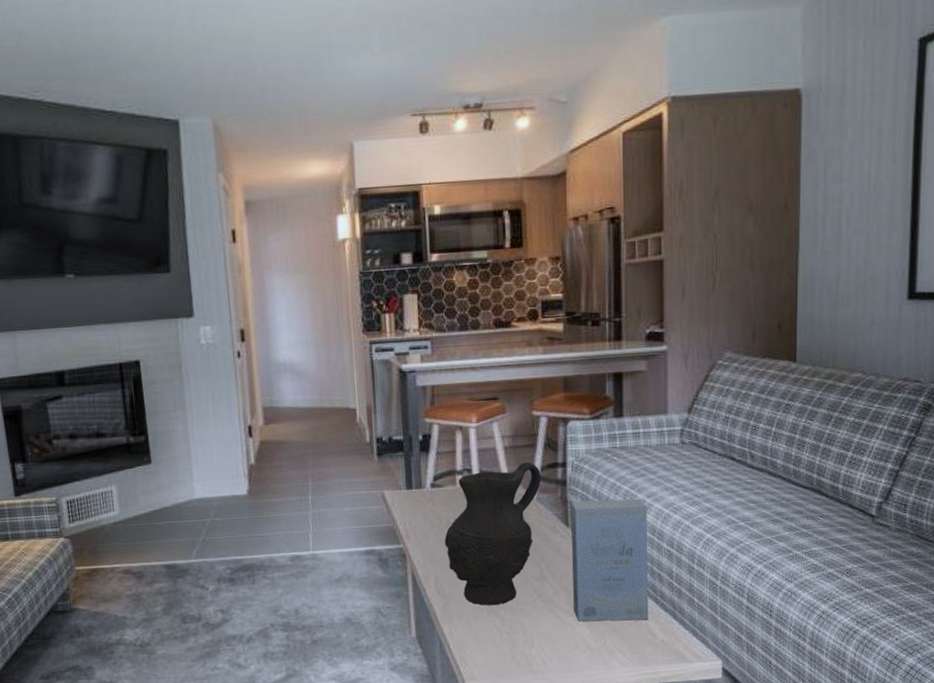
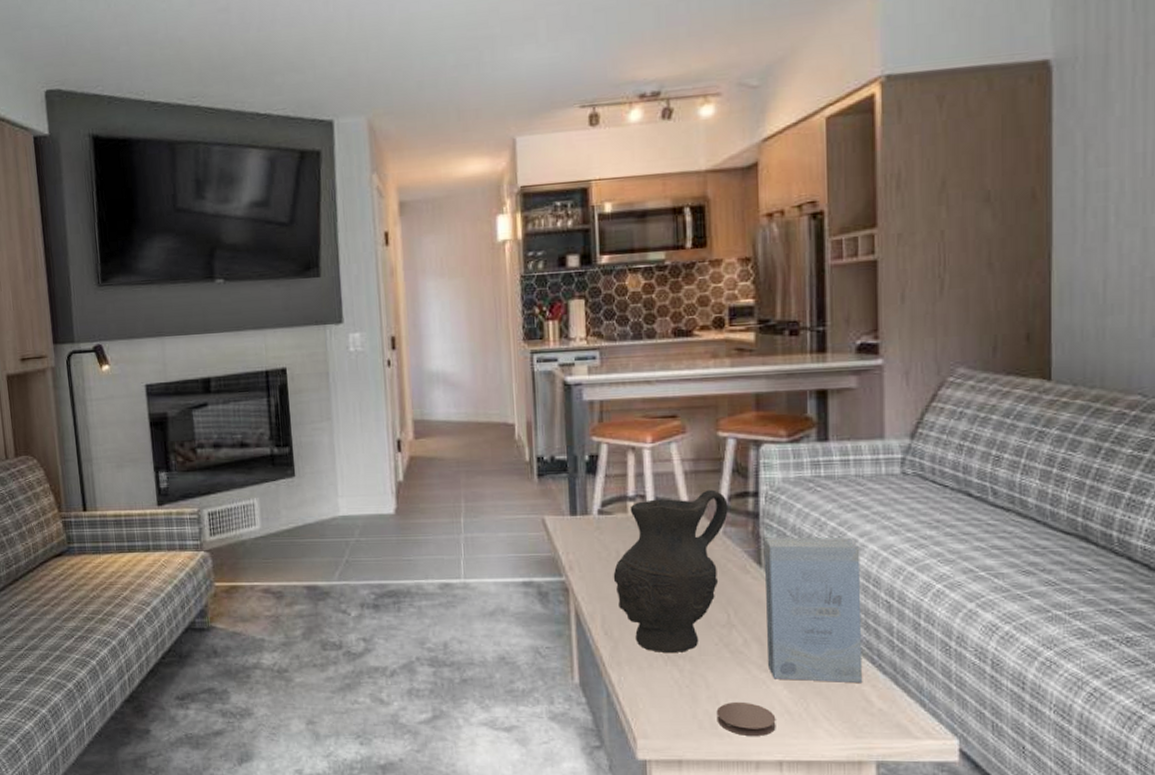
coaster: none [531,642,580,671] -> present [716,701,776,736]

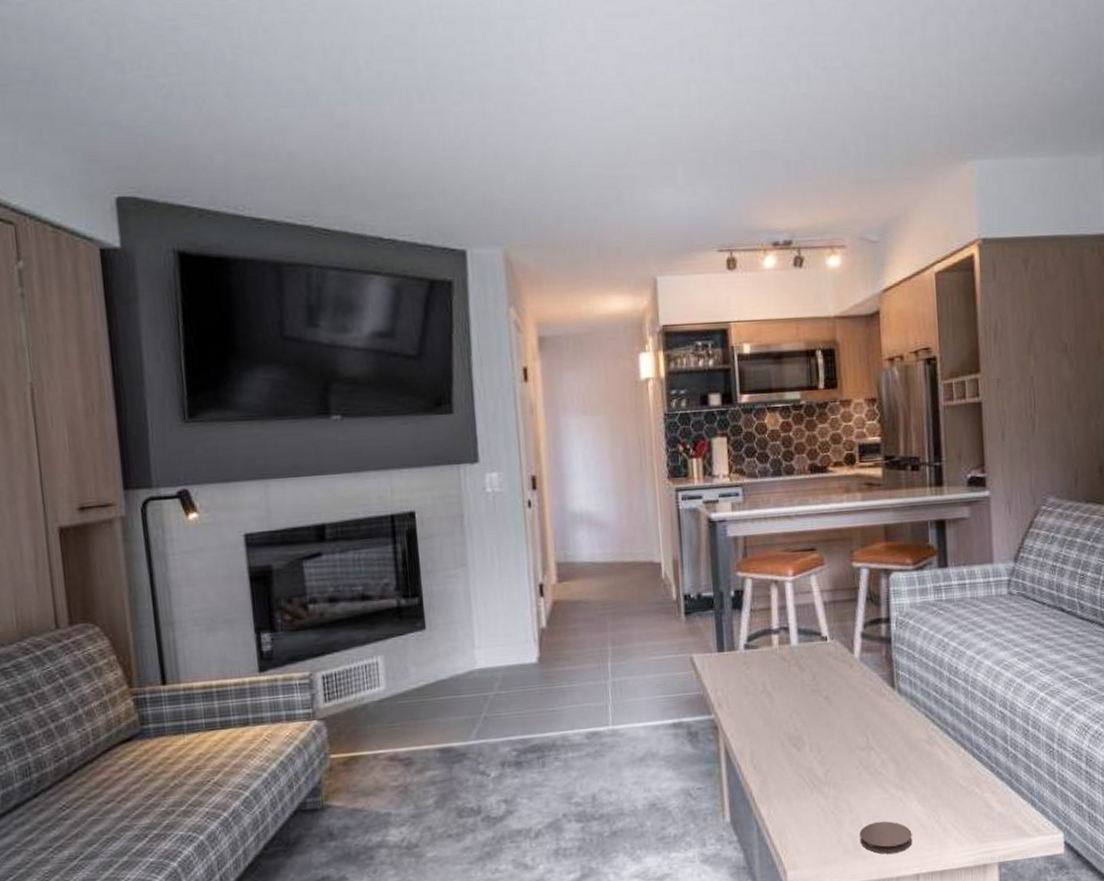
decorative vase: present [613,489,728,652] -> none [760,618,864,782]
book: present [764,537,863,682] -> none [896,655,984,796]

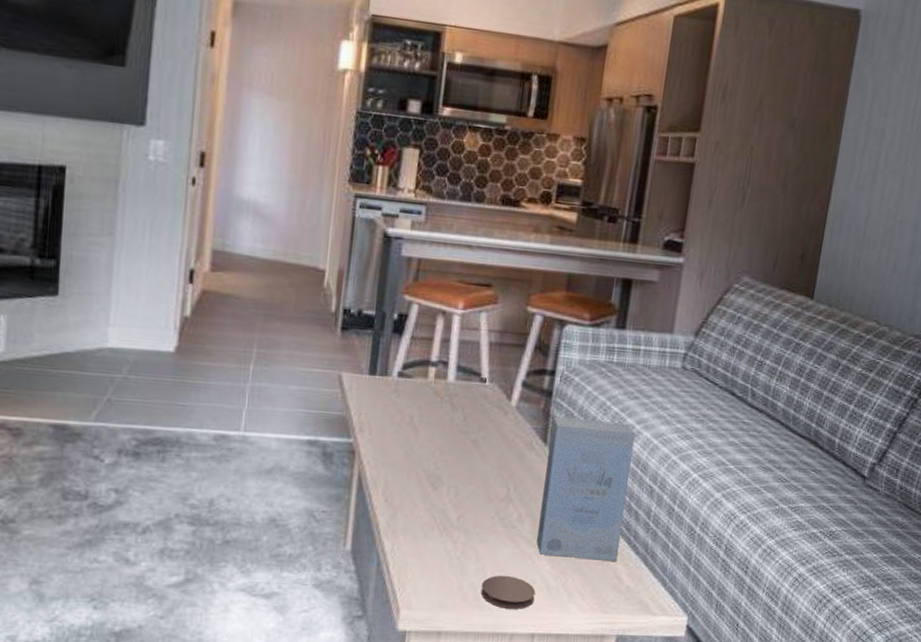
book: none [896,655,984,796] -> present [537,416,636,561]

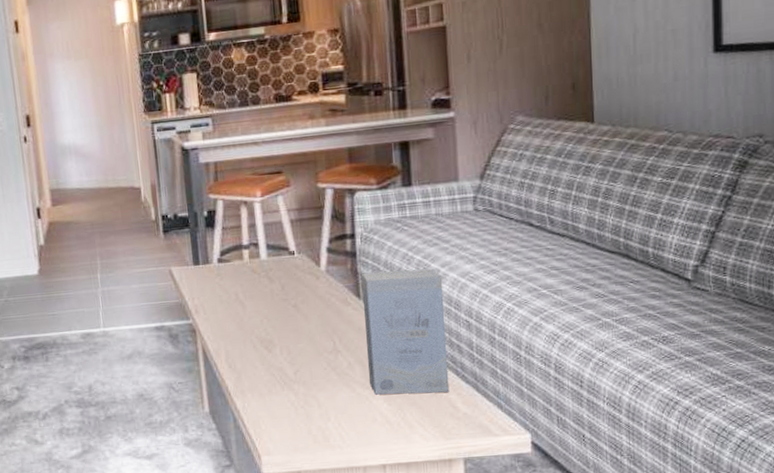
coaster: present [480,575,536,609] -> none [328,416,379,446]

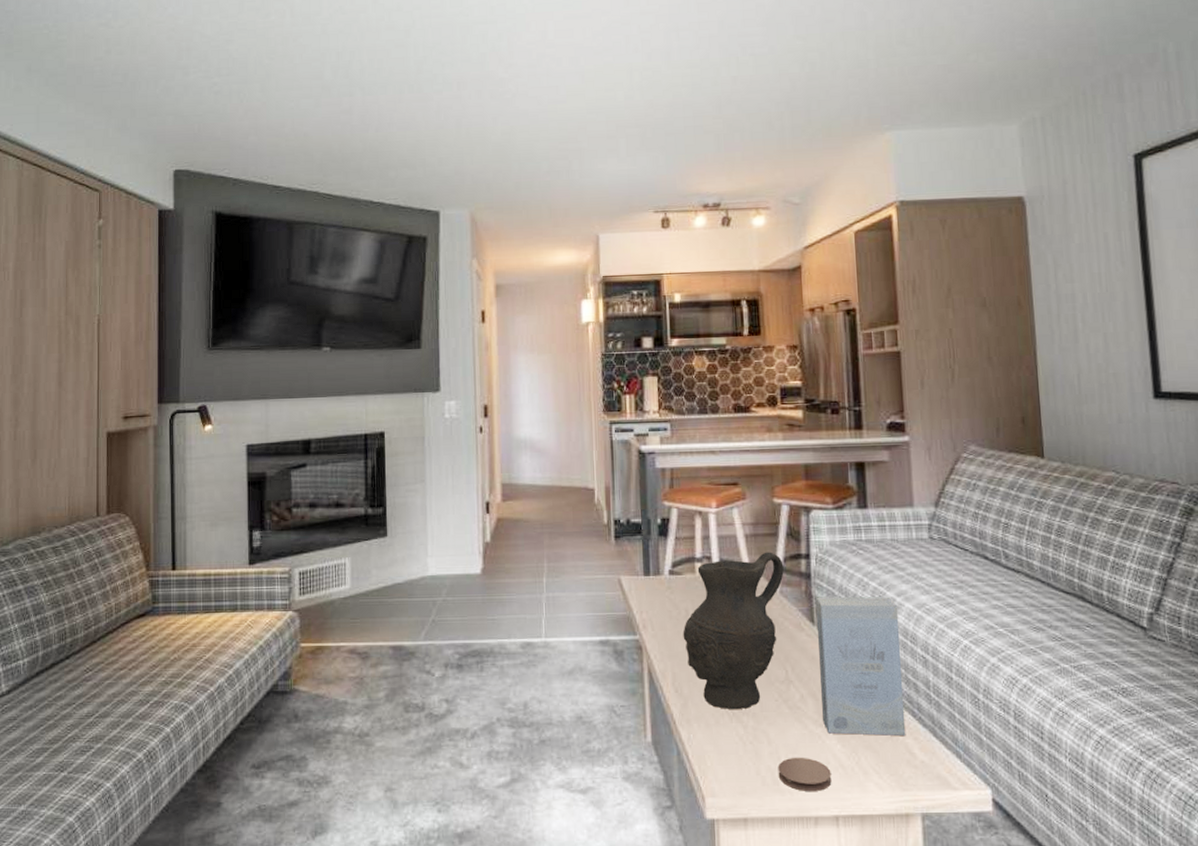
decorative vase: none [233,234,330,380] -> present [683,552,784,709]
coaster: none [328,416,379,446] -> present [778,757,832,791]

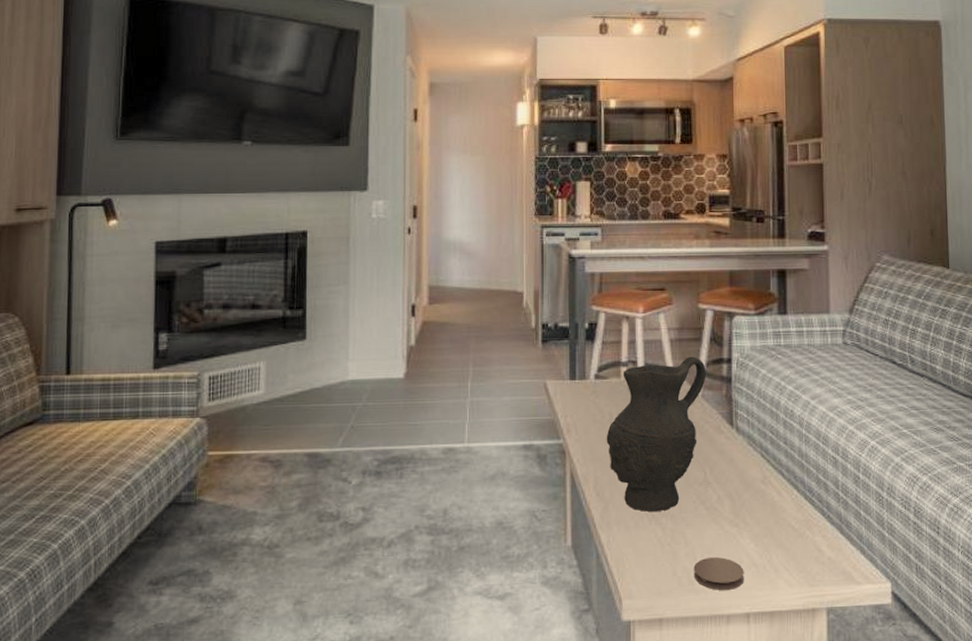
book: present [816,596,906,736] -> none [736,399,815,534]

